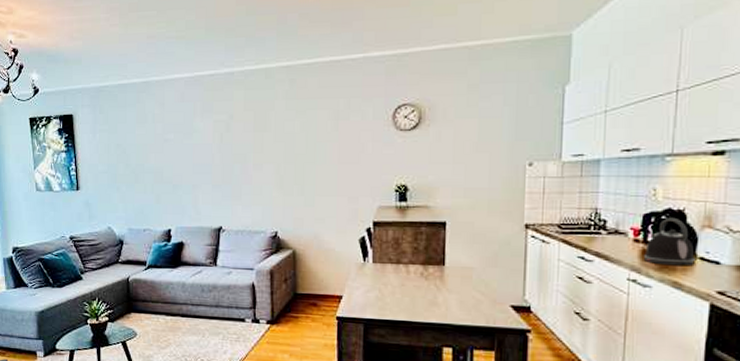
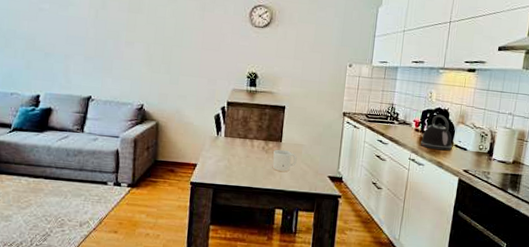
mug: none [435,274,467,303] -> present [272,149,297,173]

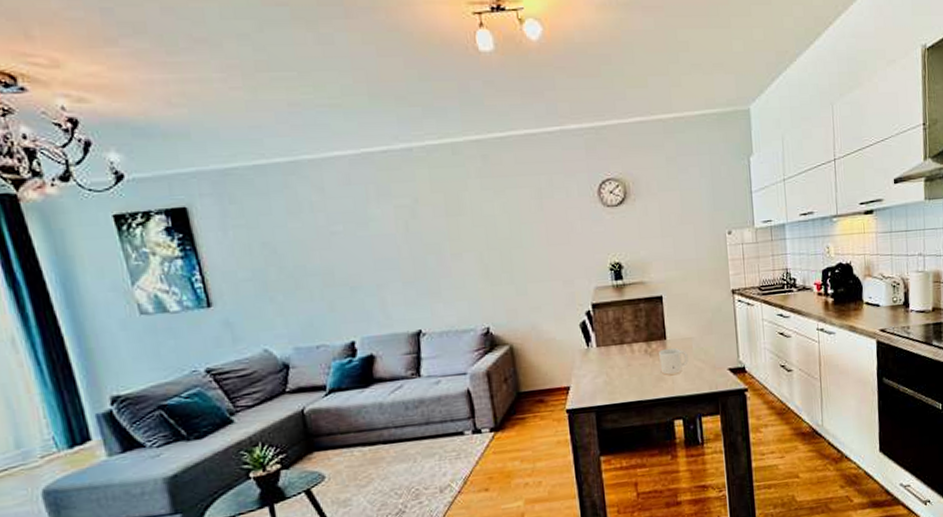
kettle: present [420,114,452,151] -> none [826,270,863,313]

